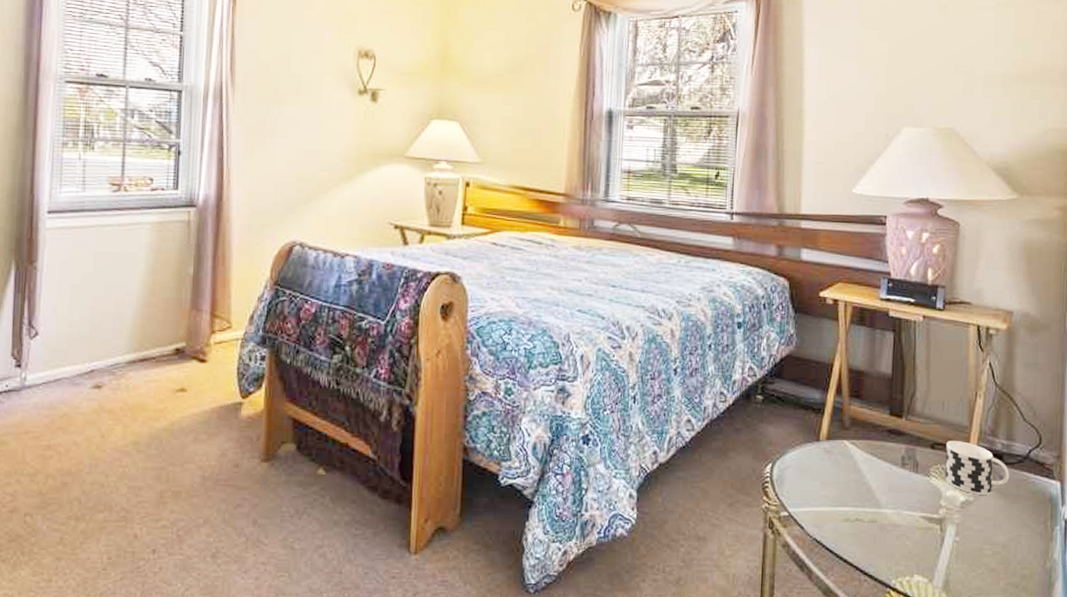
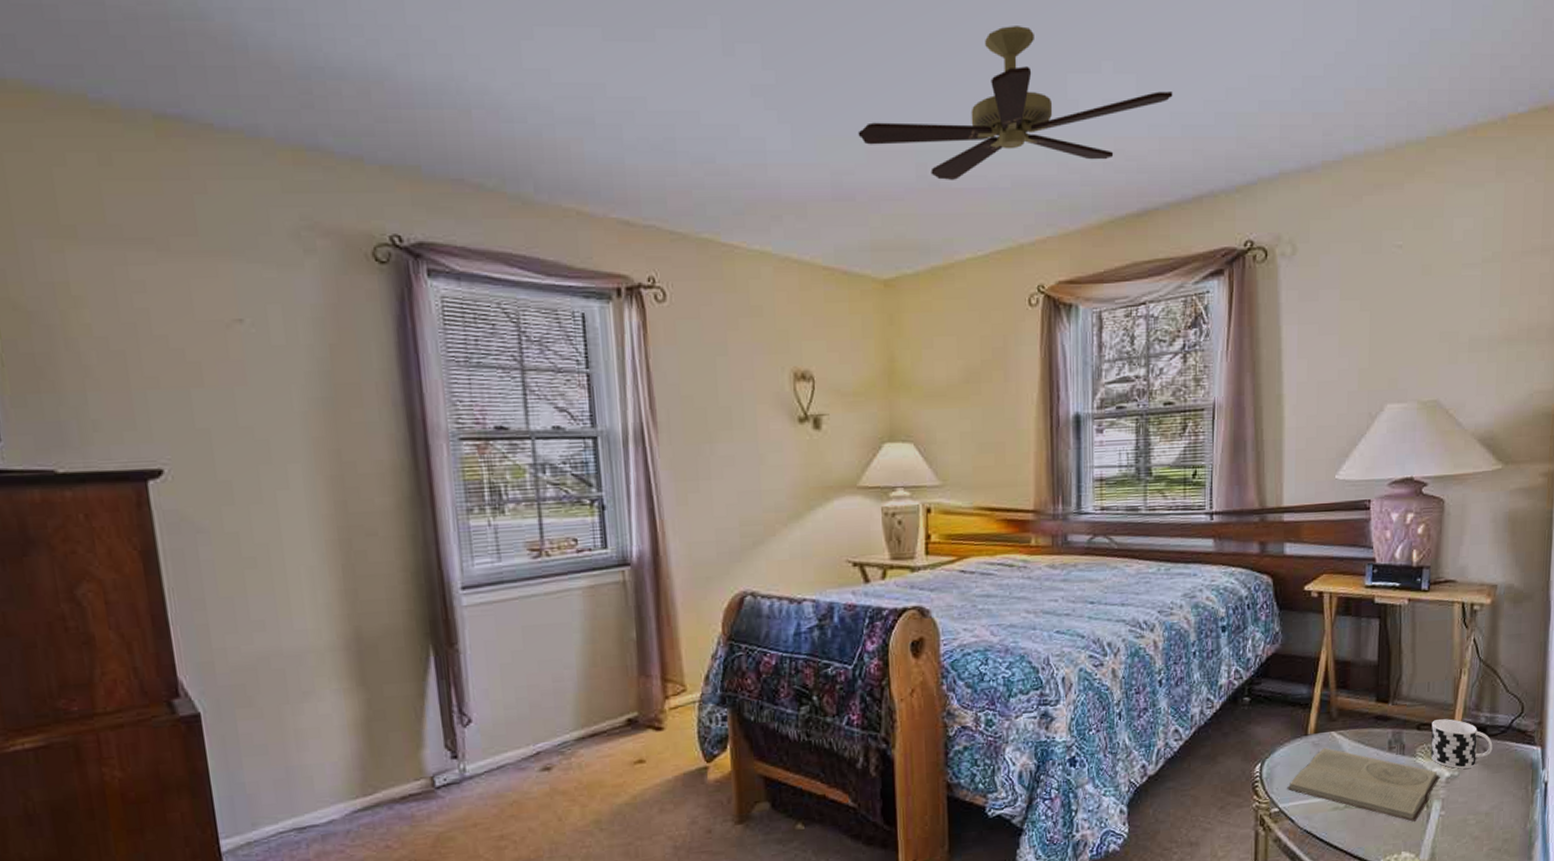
book: none [797,456,955,544] -> present [1287,747,1440,822]

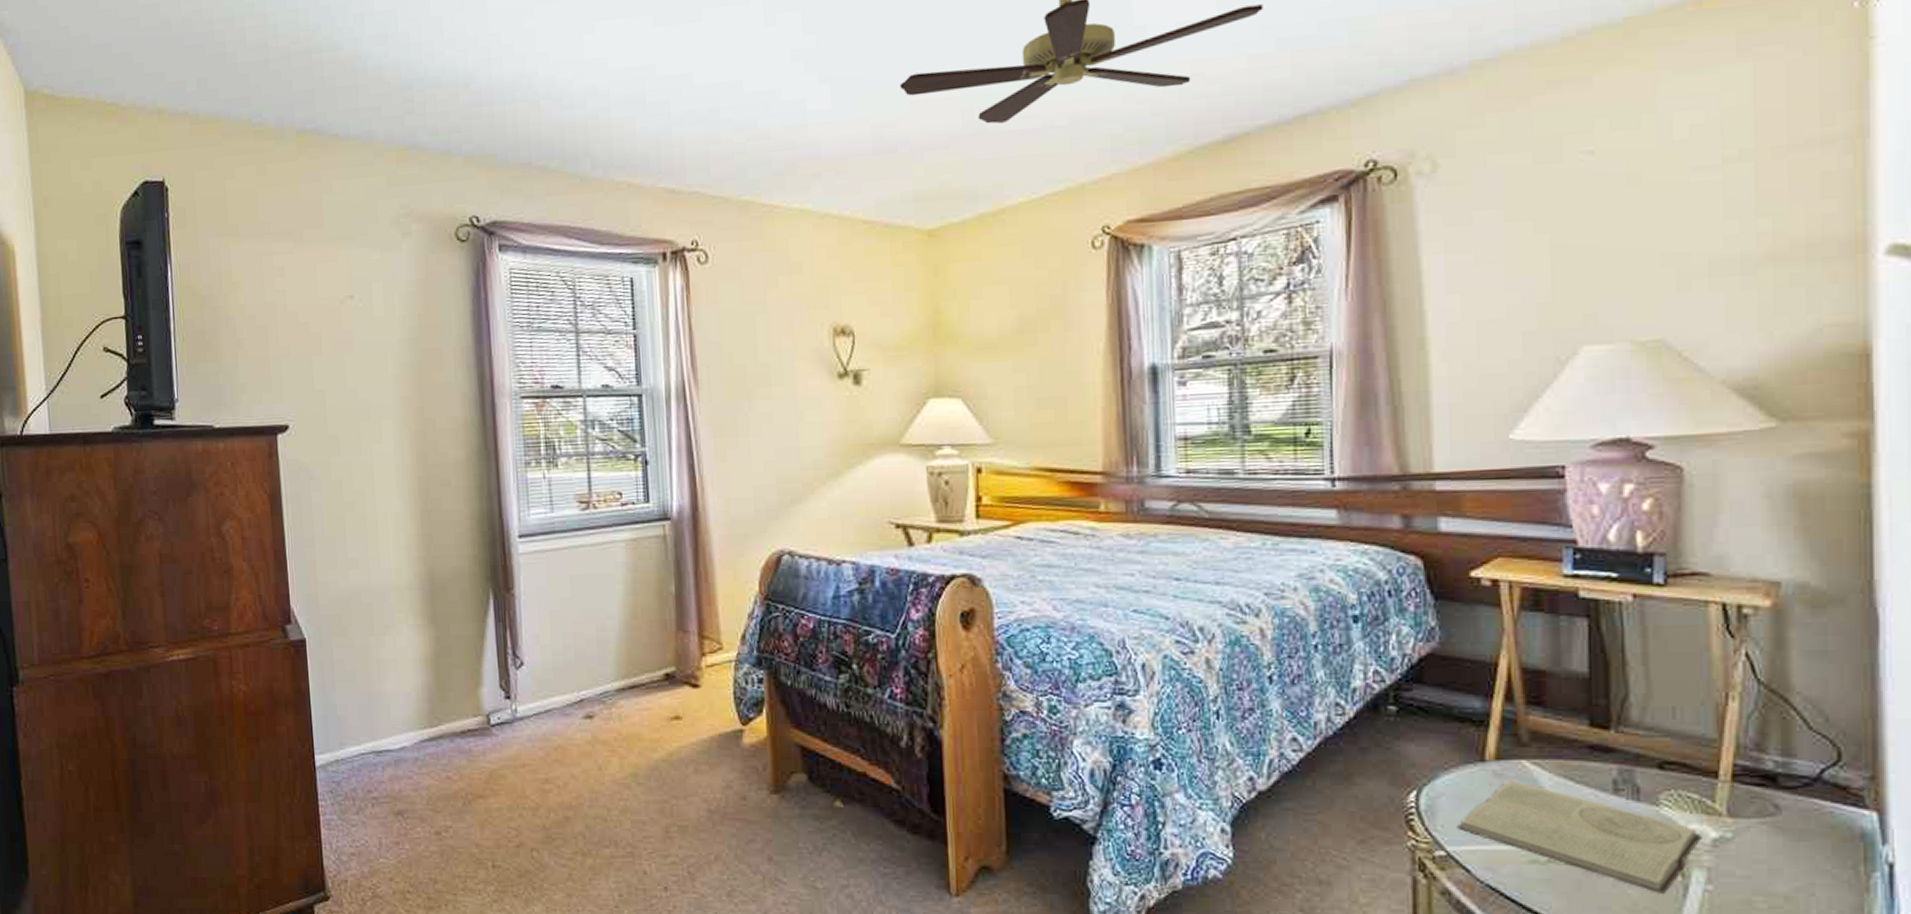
cup: present [1430,718,1493,769] -> none [1682,758,1790,830]

